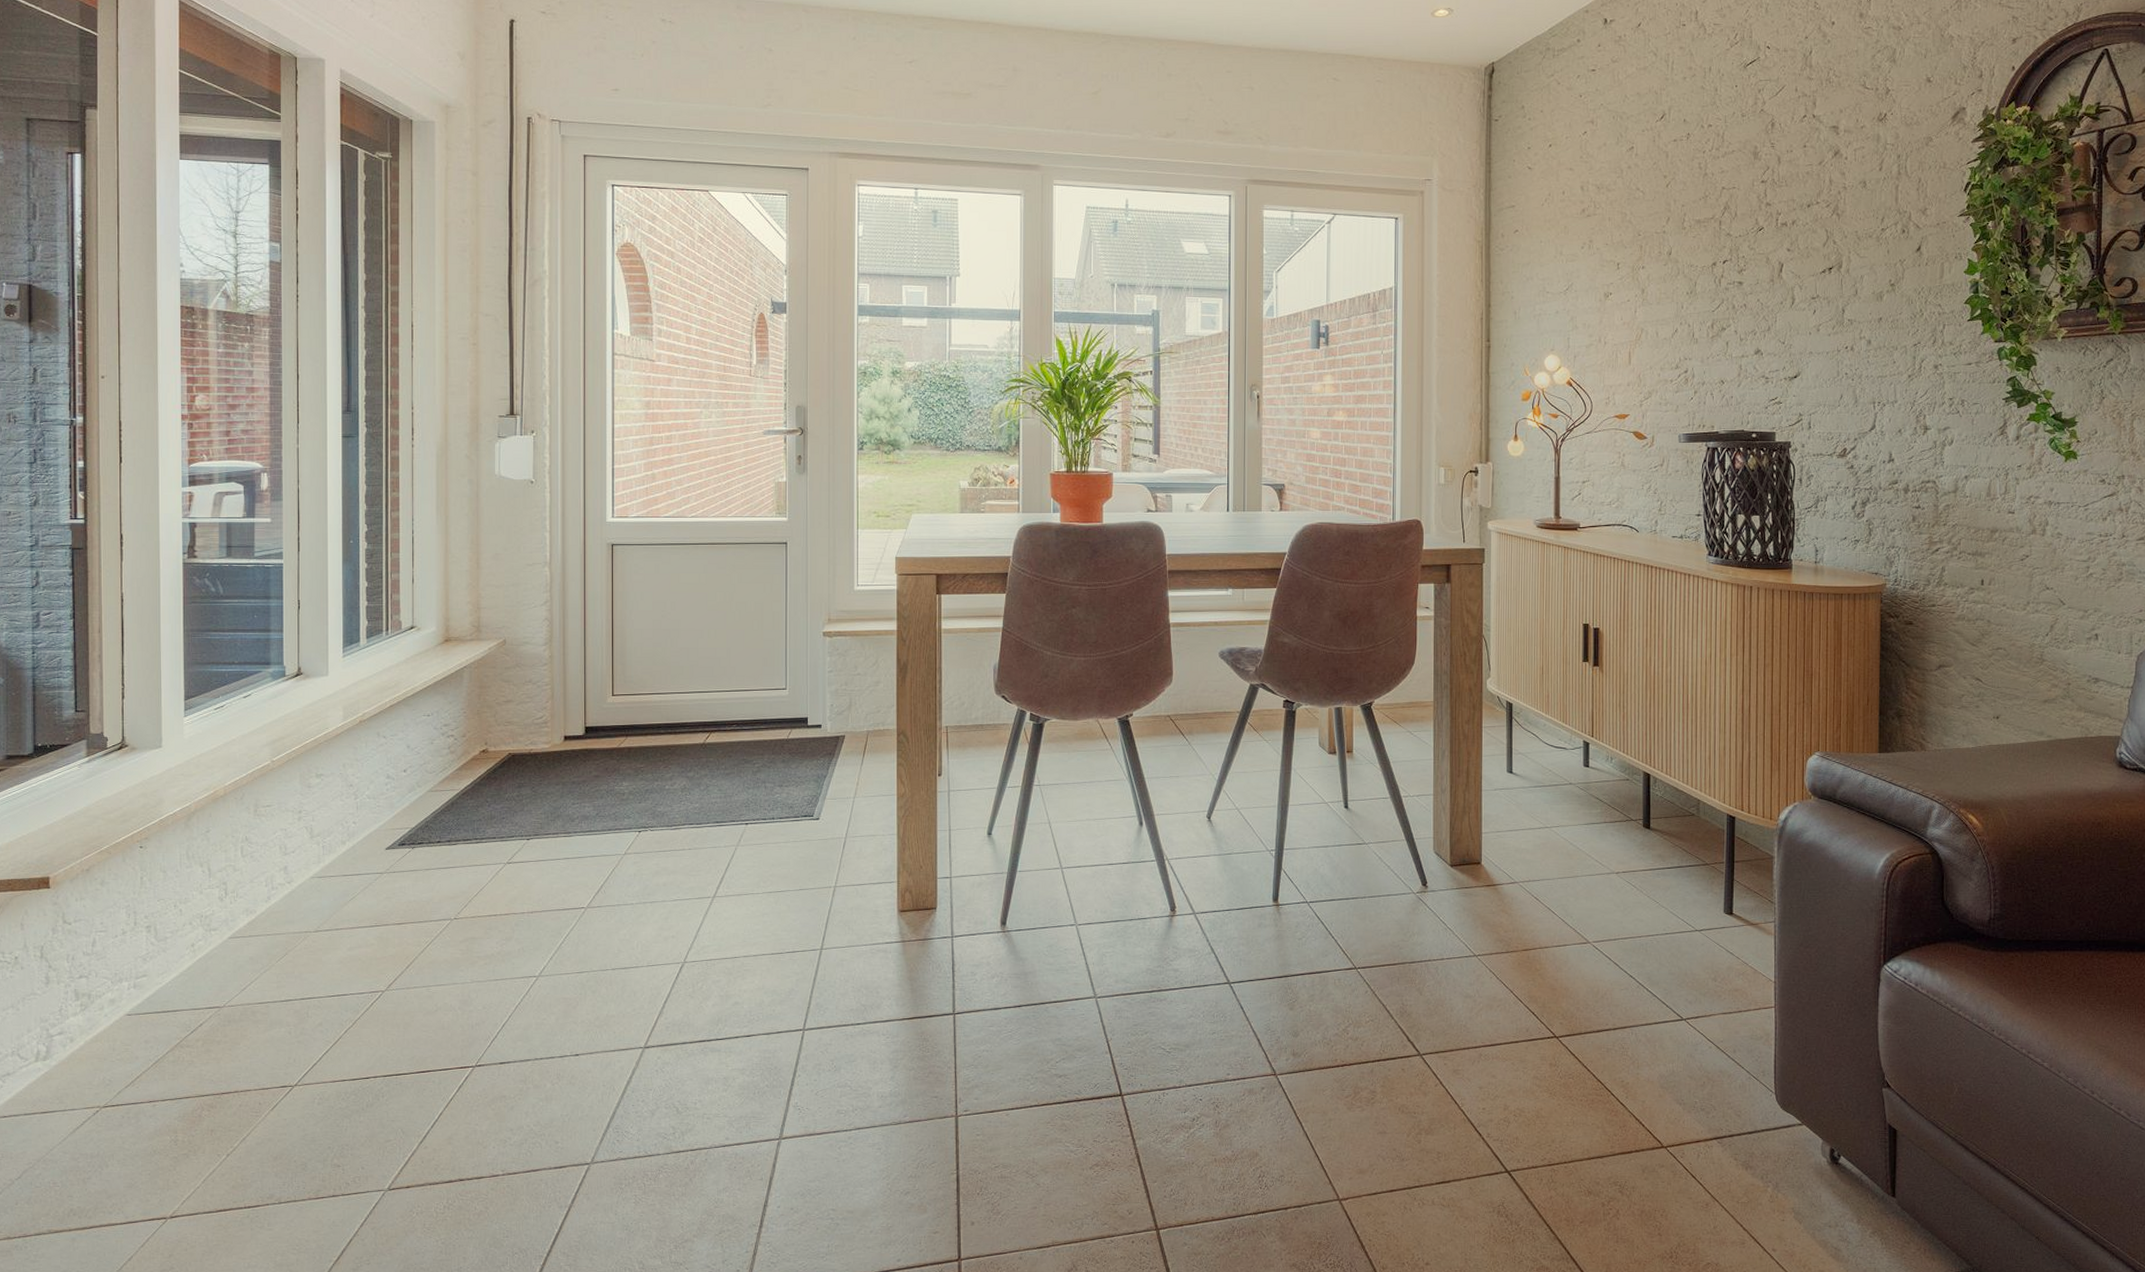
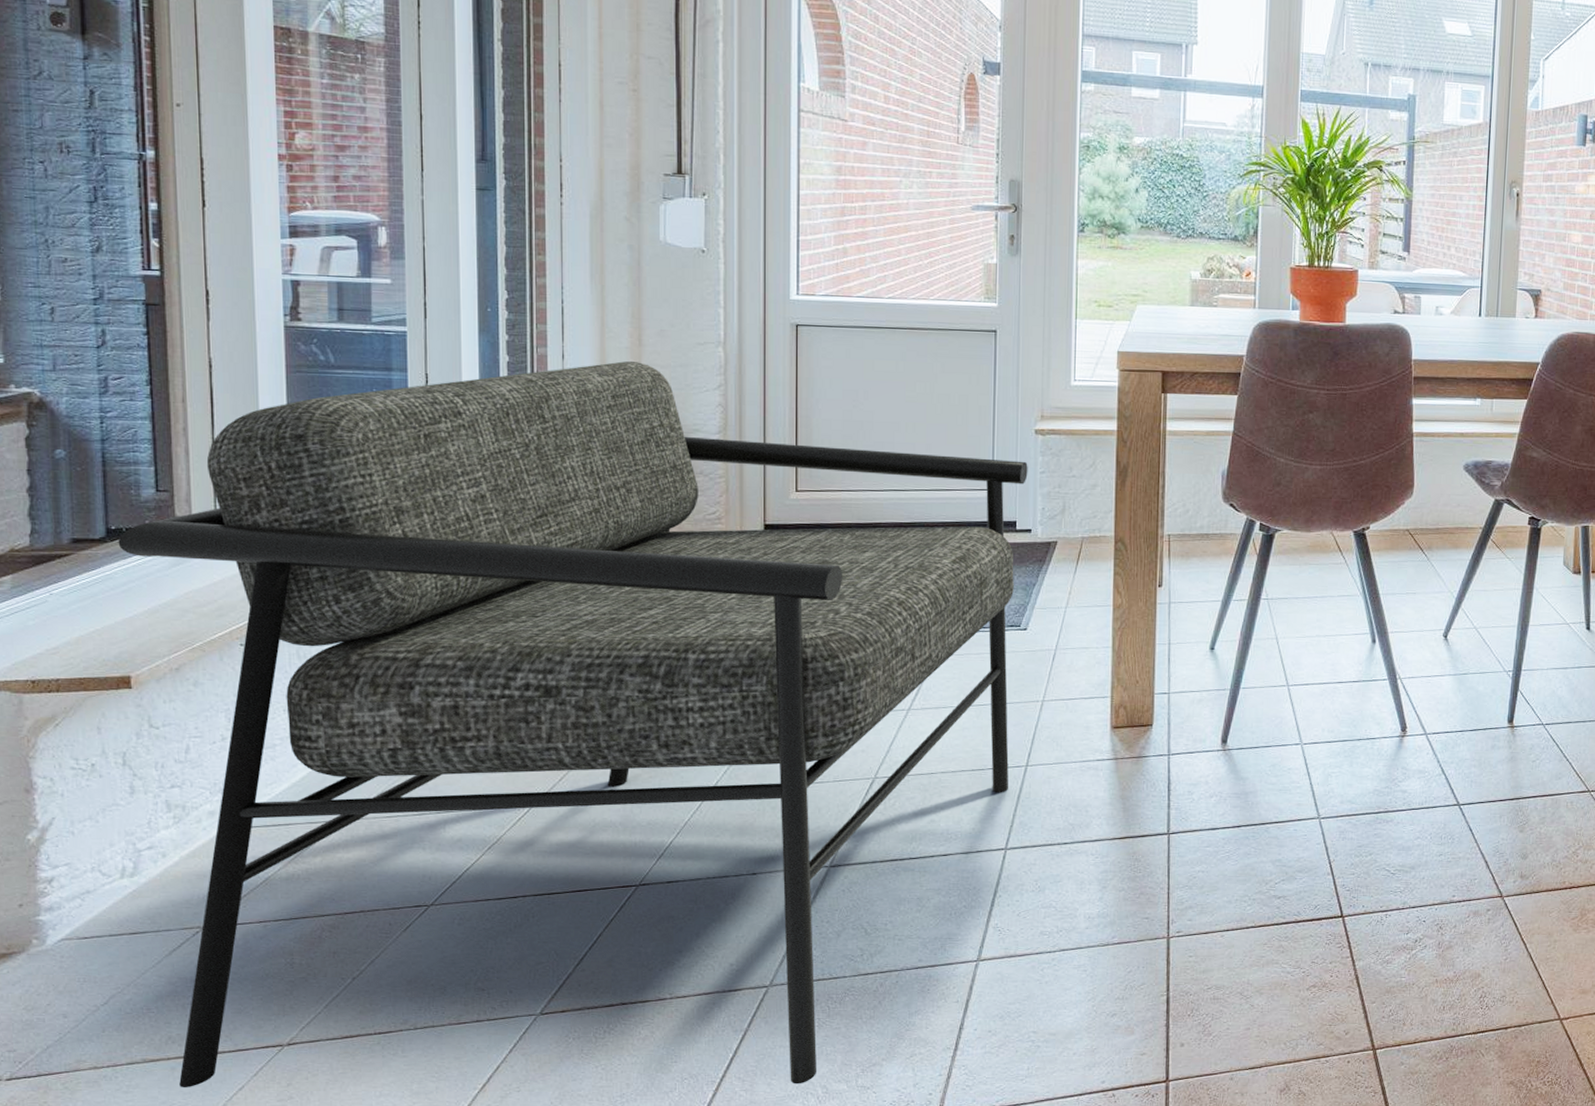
armchair: none [43,583,817,1260] -> present [118,361,1028,1088]

